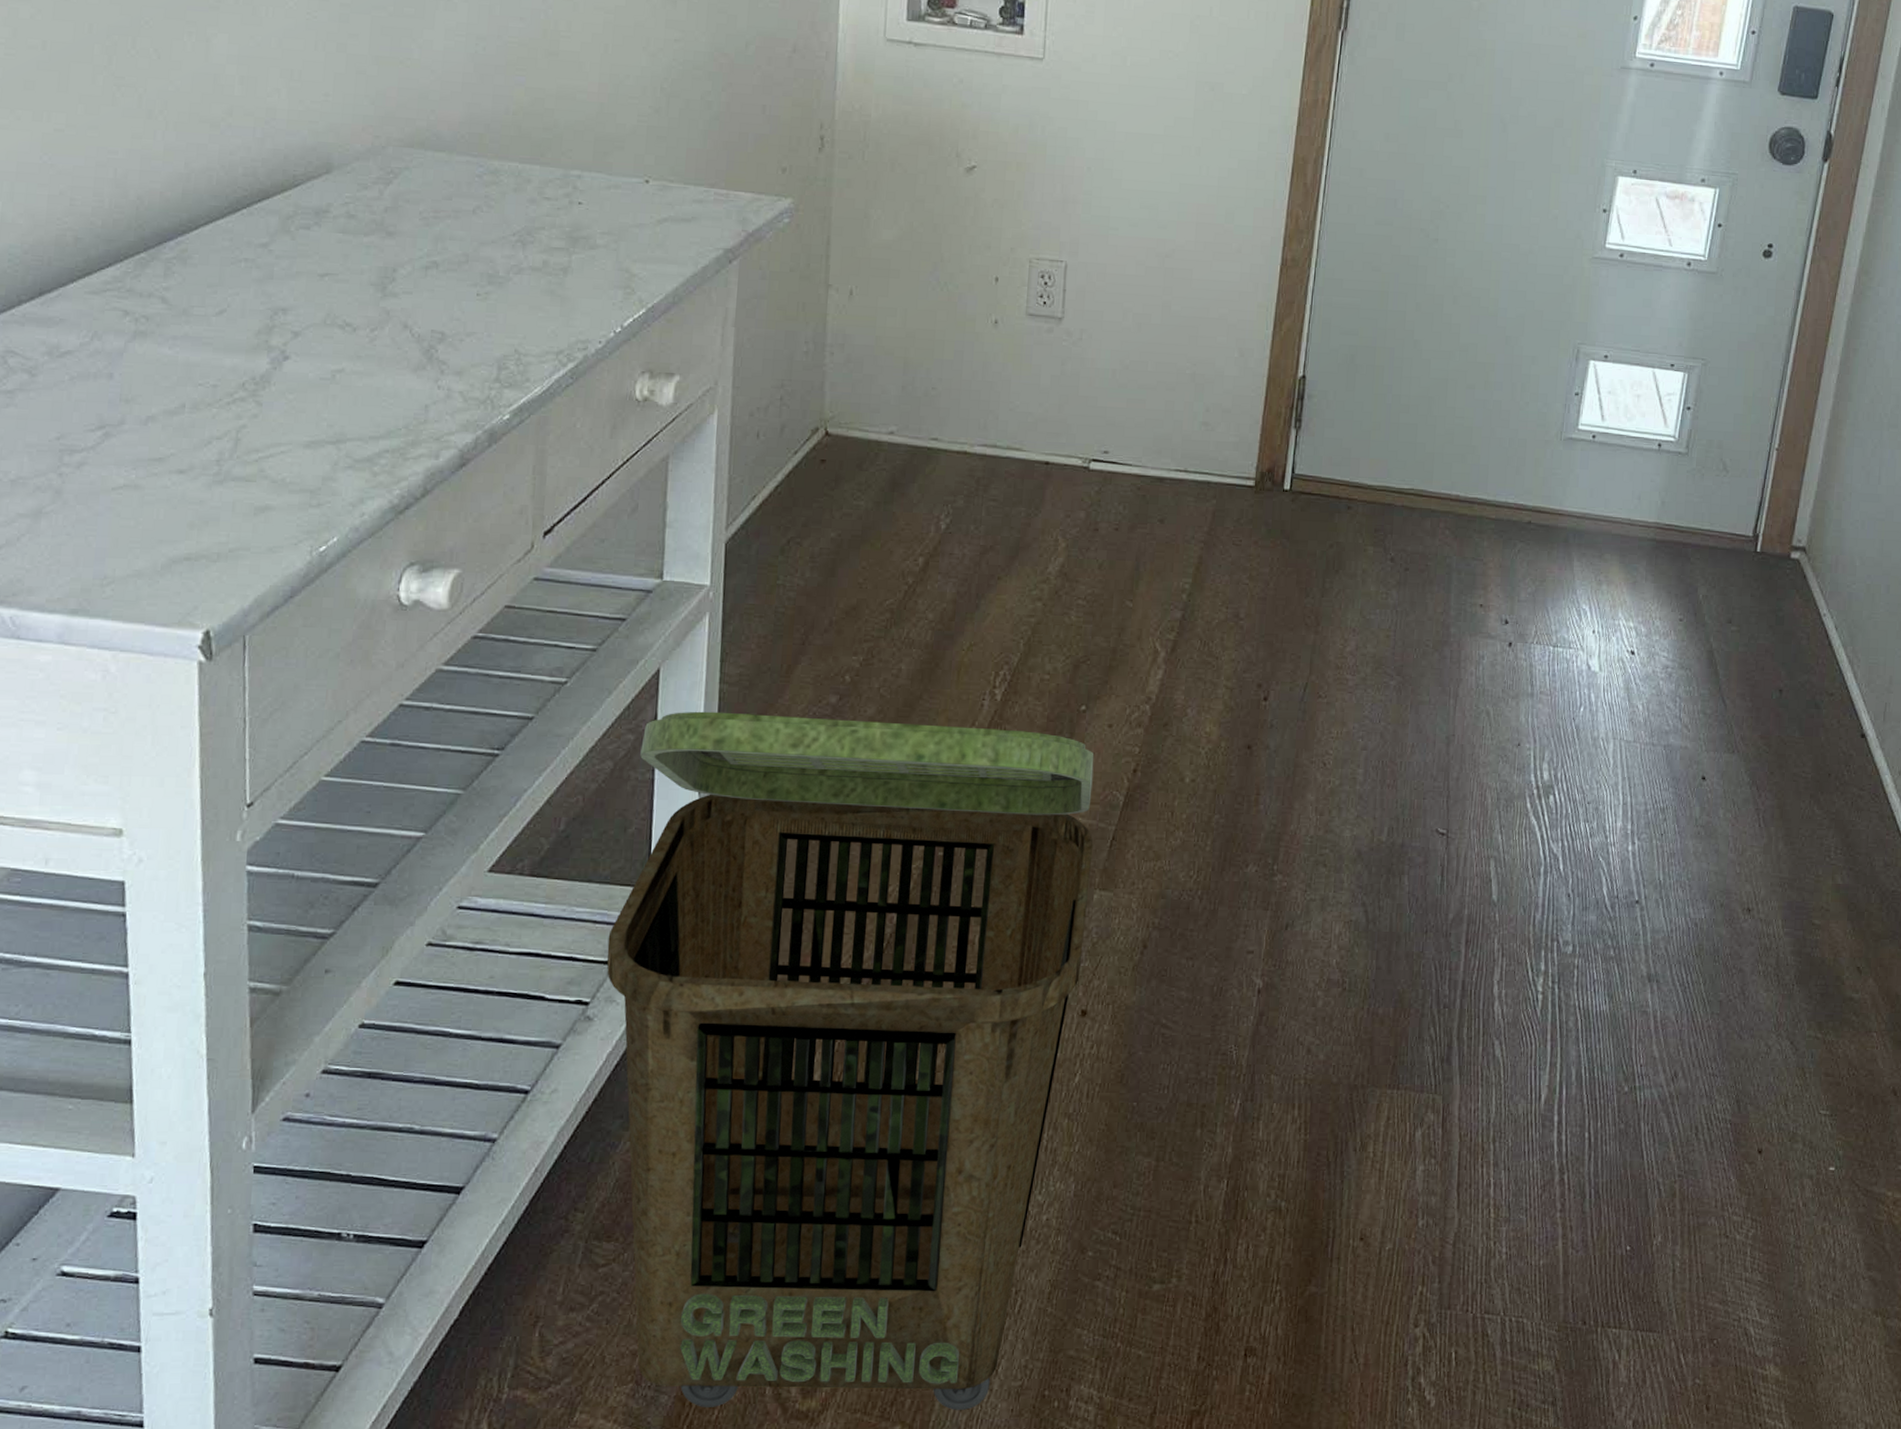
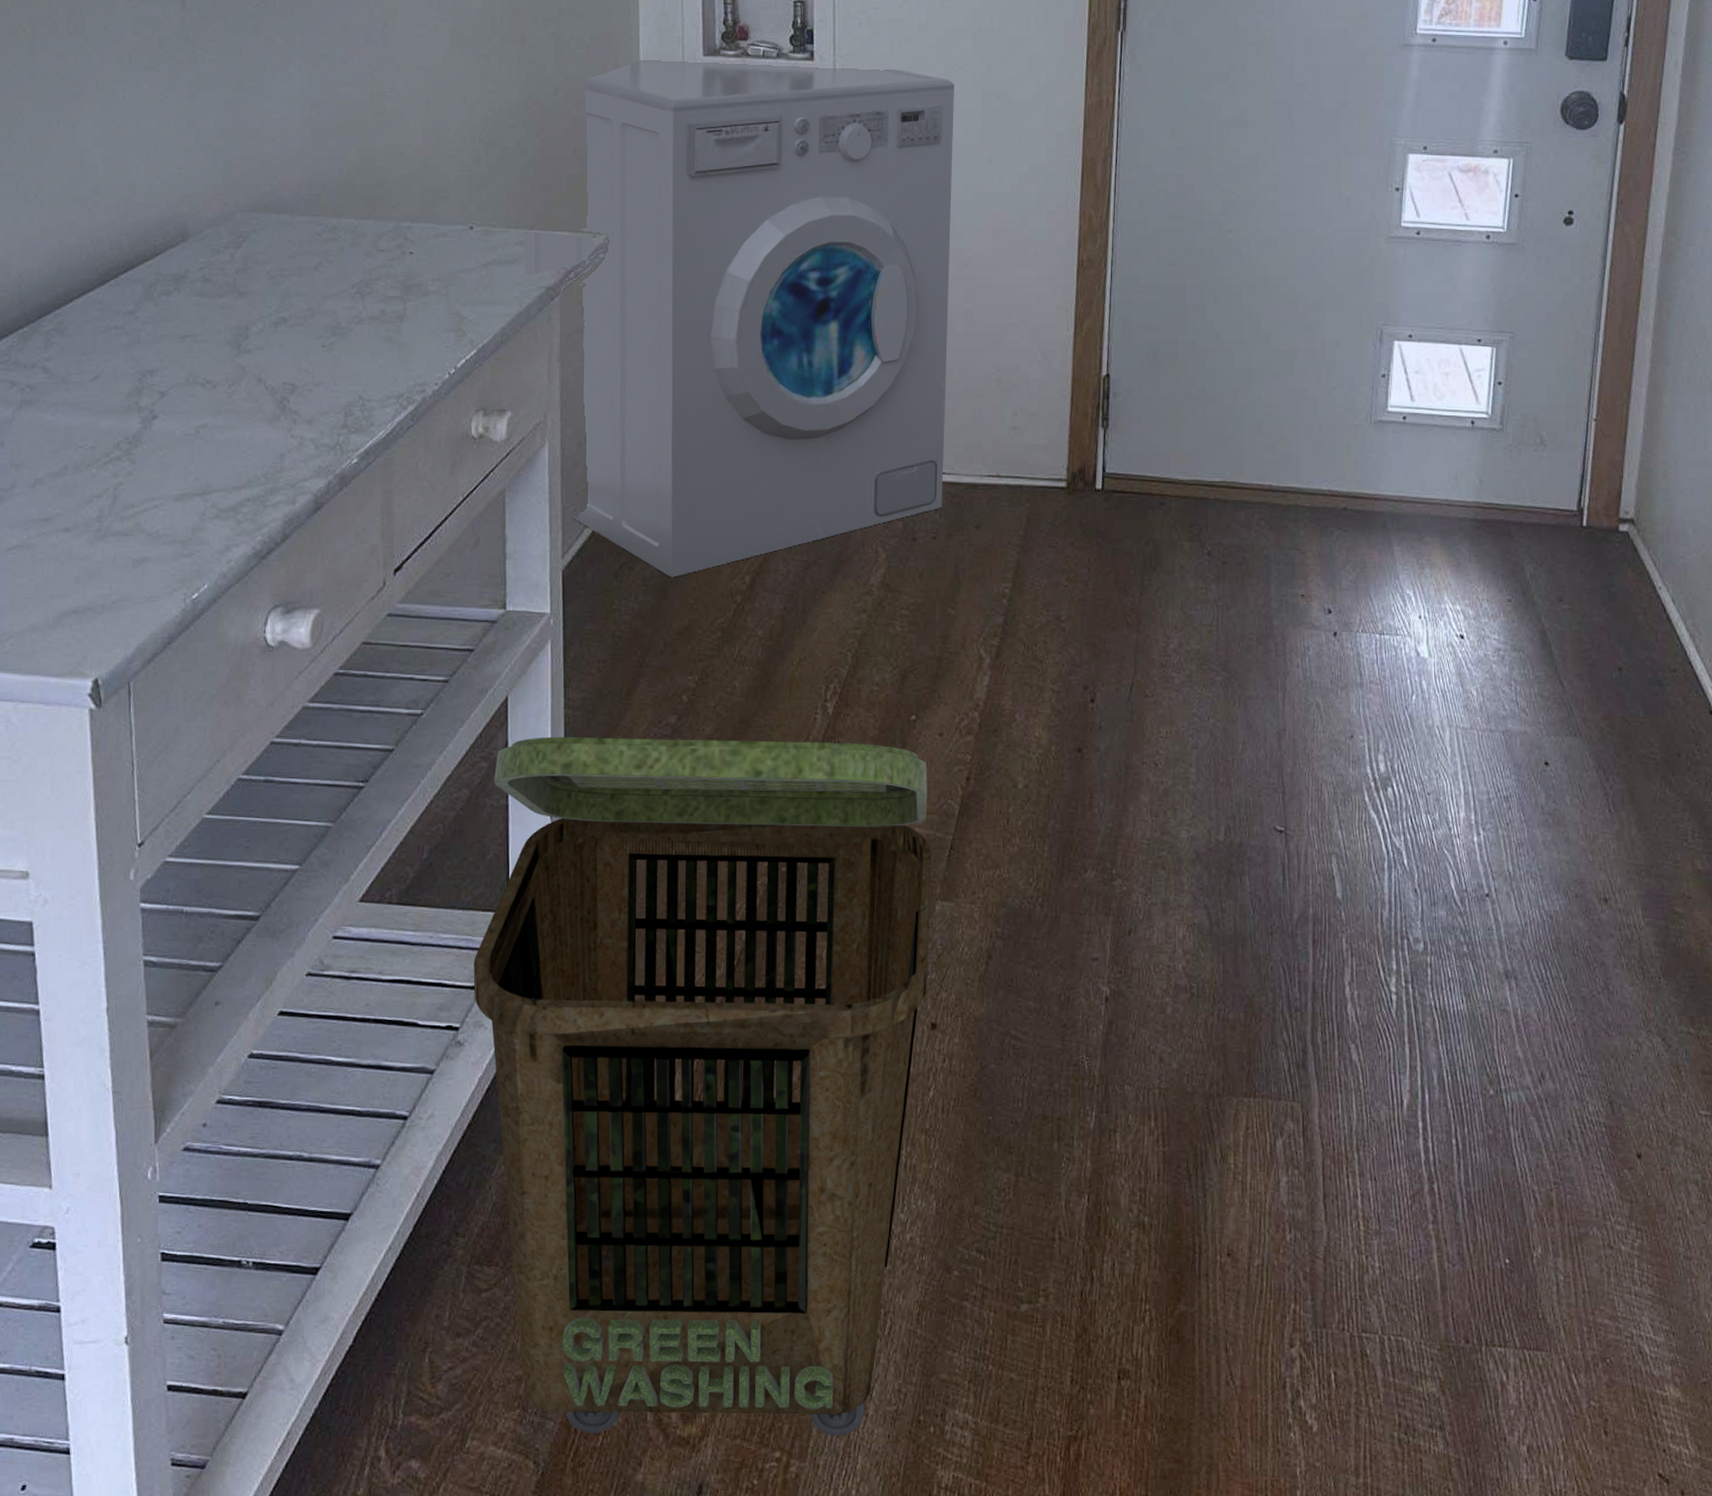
washing machine: none [702,19,1168,556] -> present [524,60,954,578]

